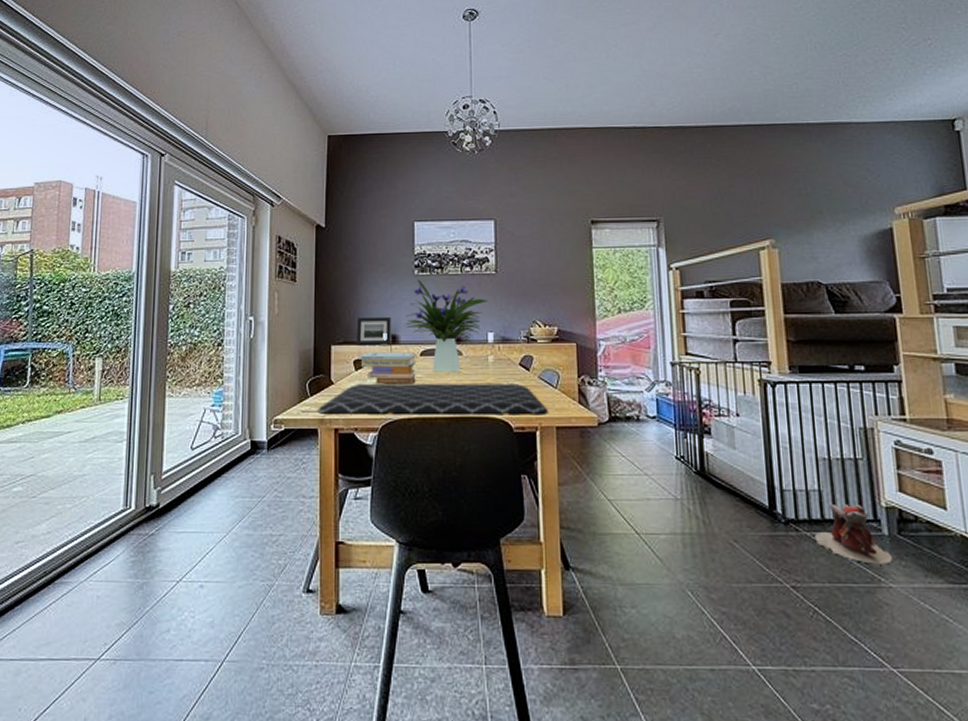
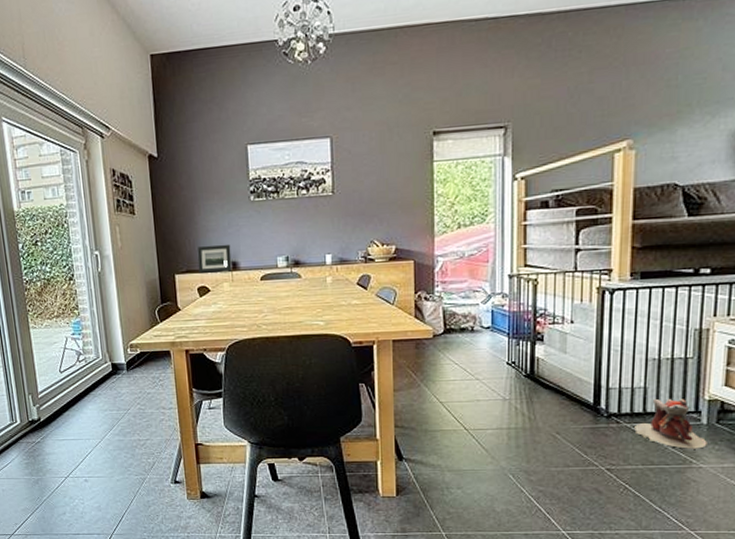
placemat: present [317,383,548,414] -> none [168,302,384,338]
books: present [357,352,416,384] -> none [201,277,258,309]
flower arrangement: present [404,279,487,372] -> none [243,205,324,295]

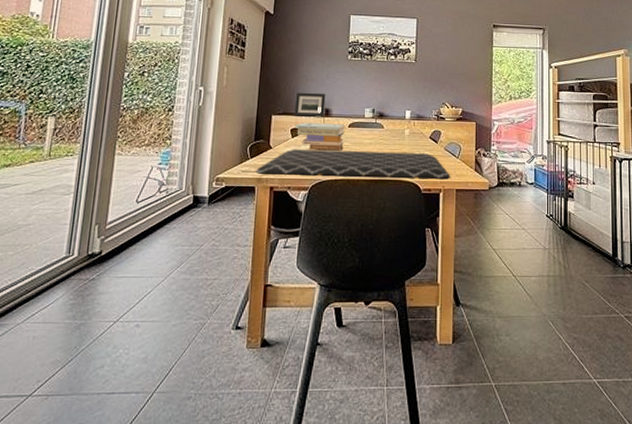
placemat: none [168,302,384,338] -> present [256,148,450,179]
books: none [201,277,258,309] -> present [294,122,345,151]

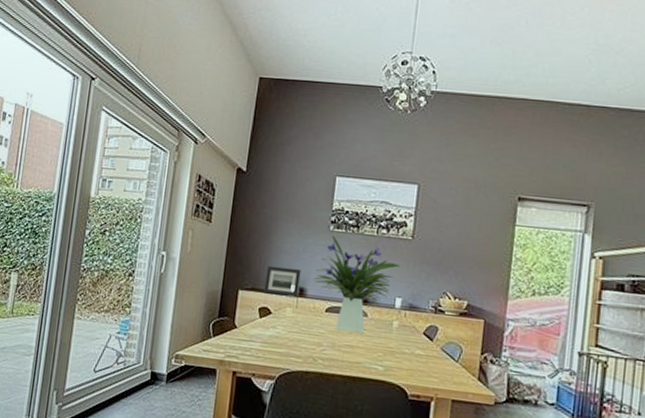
placemat: present [256,148,450,179] -> none [218,330,446,386]
books: present [294,122,345,151] -> none [263,301,321,339]
flower arrangement: none [336,63,407,142] -> present [313,235,400,333]

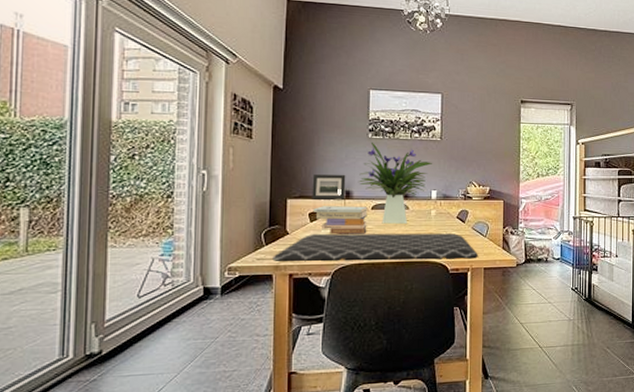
placemat: none [218,330,446,386] -> present [272,233,478,261]
books: none [263,301,321,339] -> present [313,206,368,234]

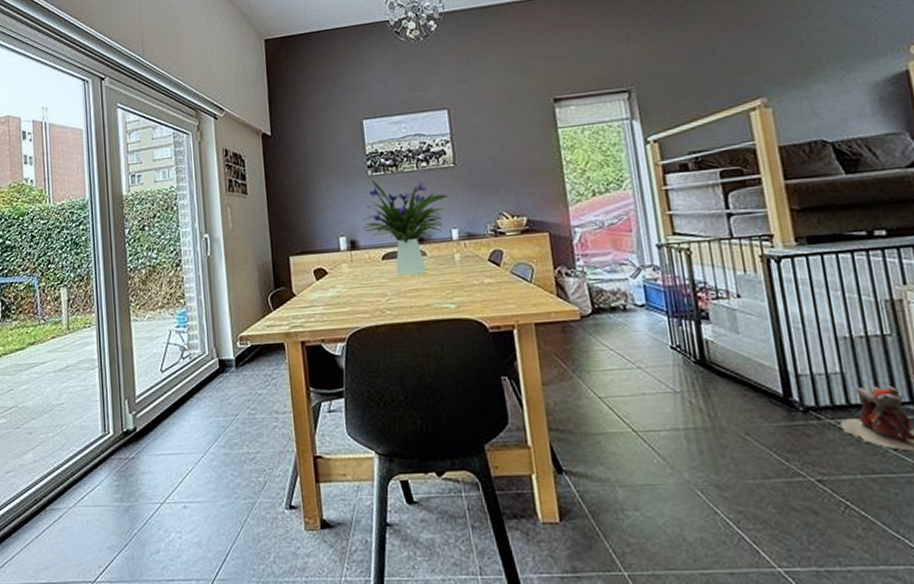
placemat: present [272,233,478,261] -> none [282,281,524,328]
picture frame: present [312,175,346,200] -> none [313,222,351,254]
books: present [313,206,368,234] -> none [317,256,380,293]

